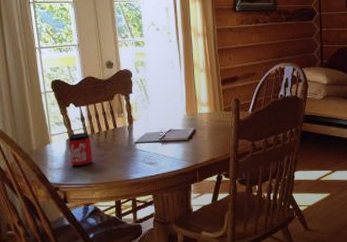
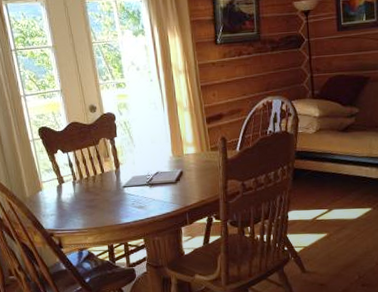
can: present [68,132,93,167] -> none [59,178,84,213]

